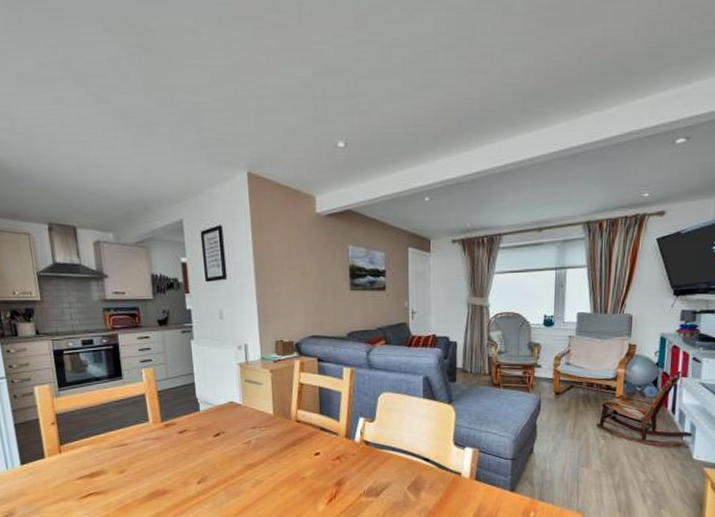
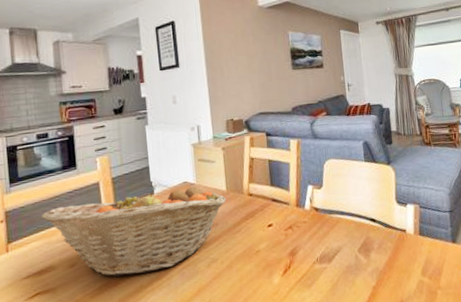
fruit basket: none [89,402,273,488] -> present [40,184,226,278]

